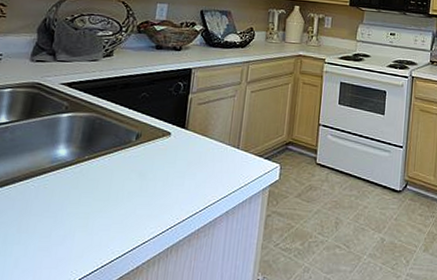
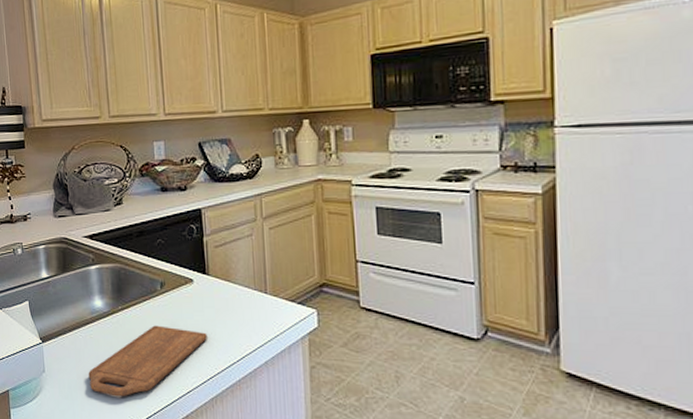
cutting board: none [31,176,175,251] -> present [88,325,207,397]

